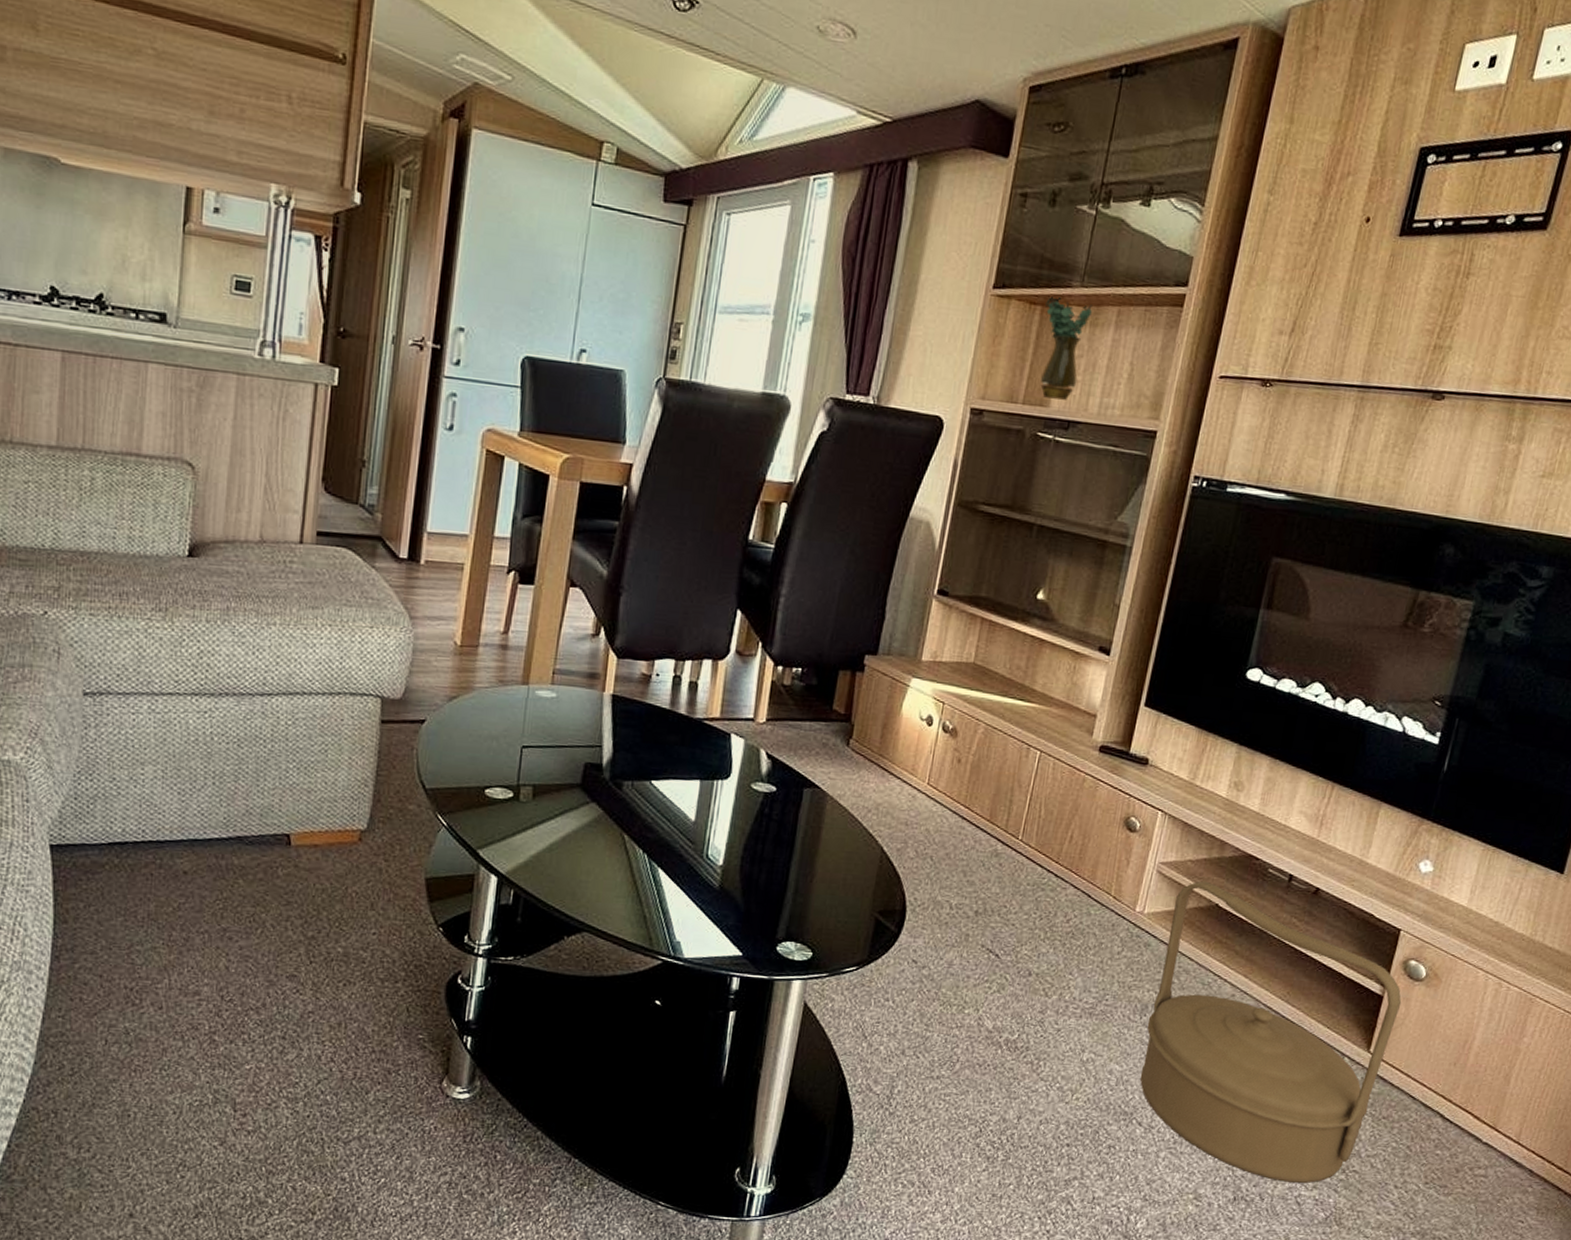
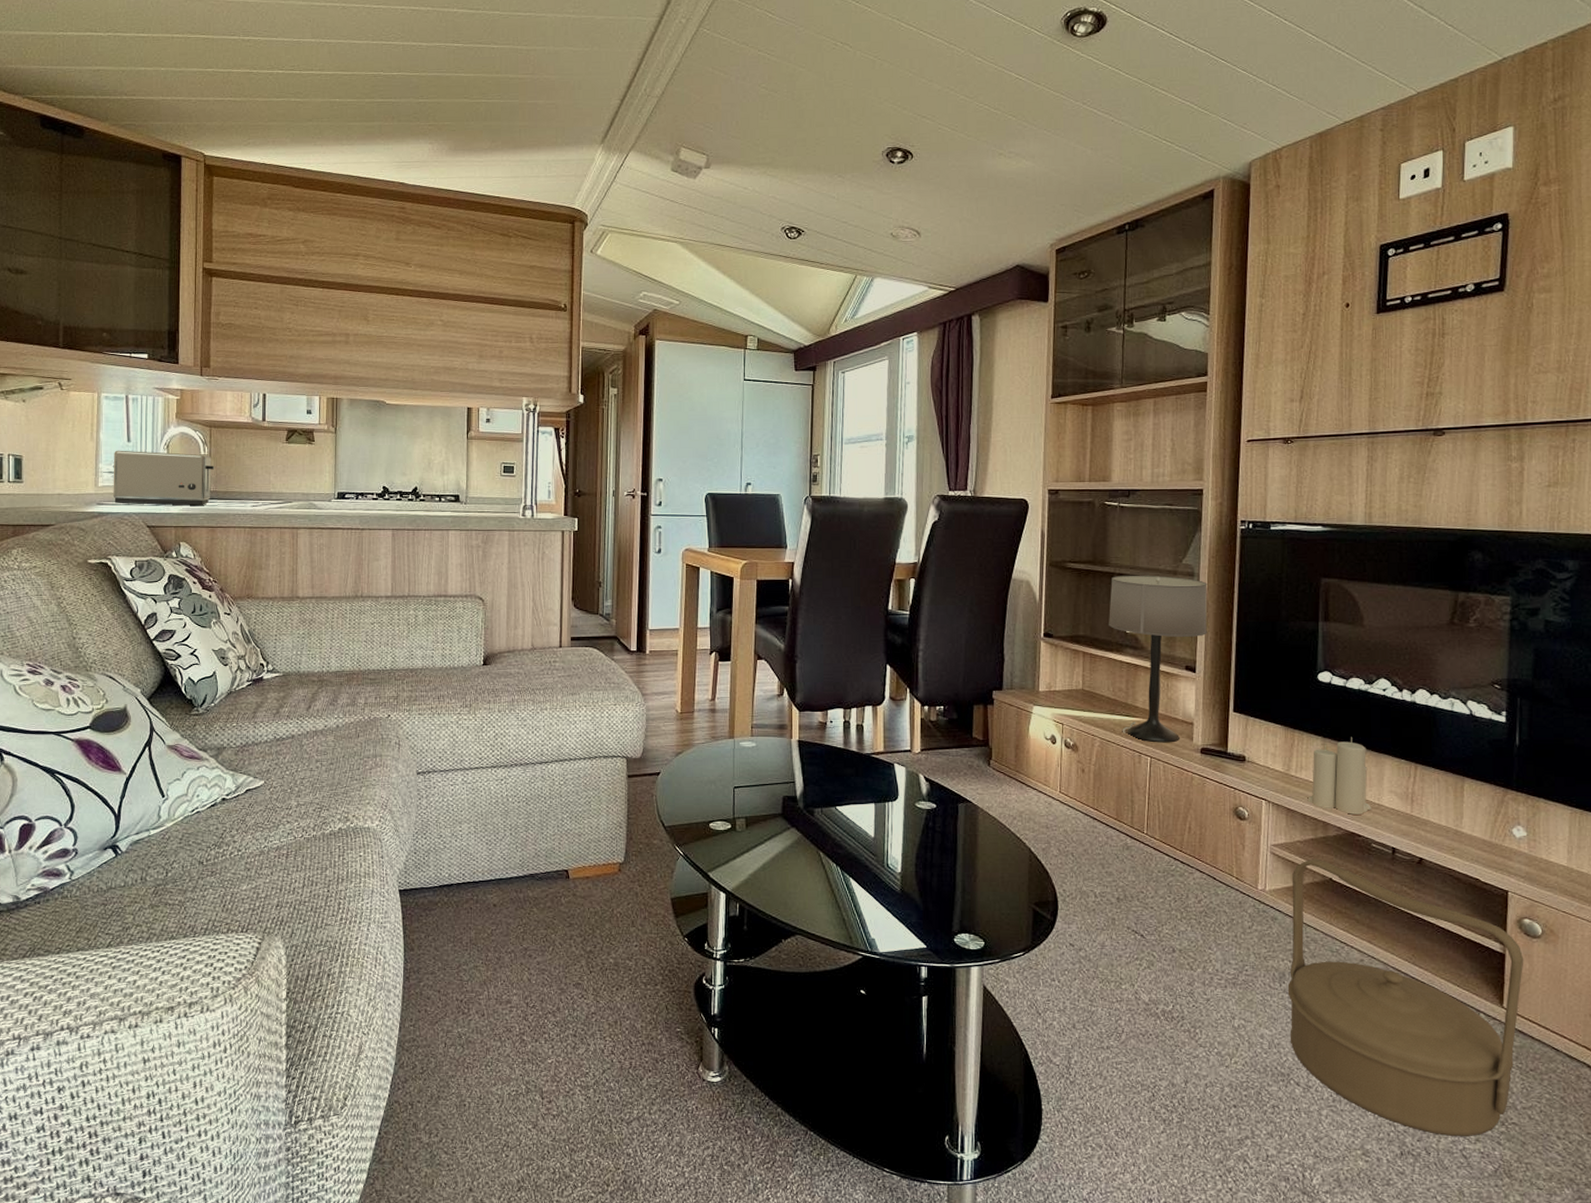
table lamp: none [1012,527,1142,737] -> present [1109,575,1207,743]
vase: present [1040,296,1093,401] -> none [1095,398,1133,476]
candle: none [1208,746,1284,835] -> present [1307,736,1371,815]

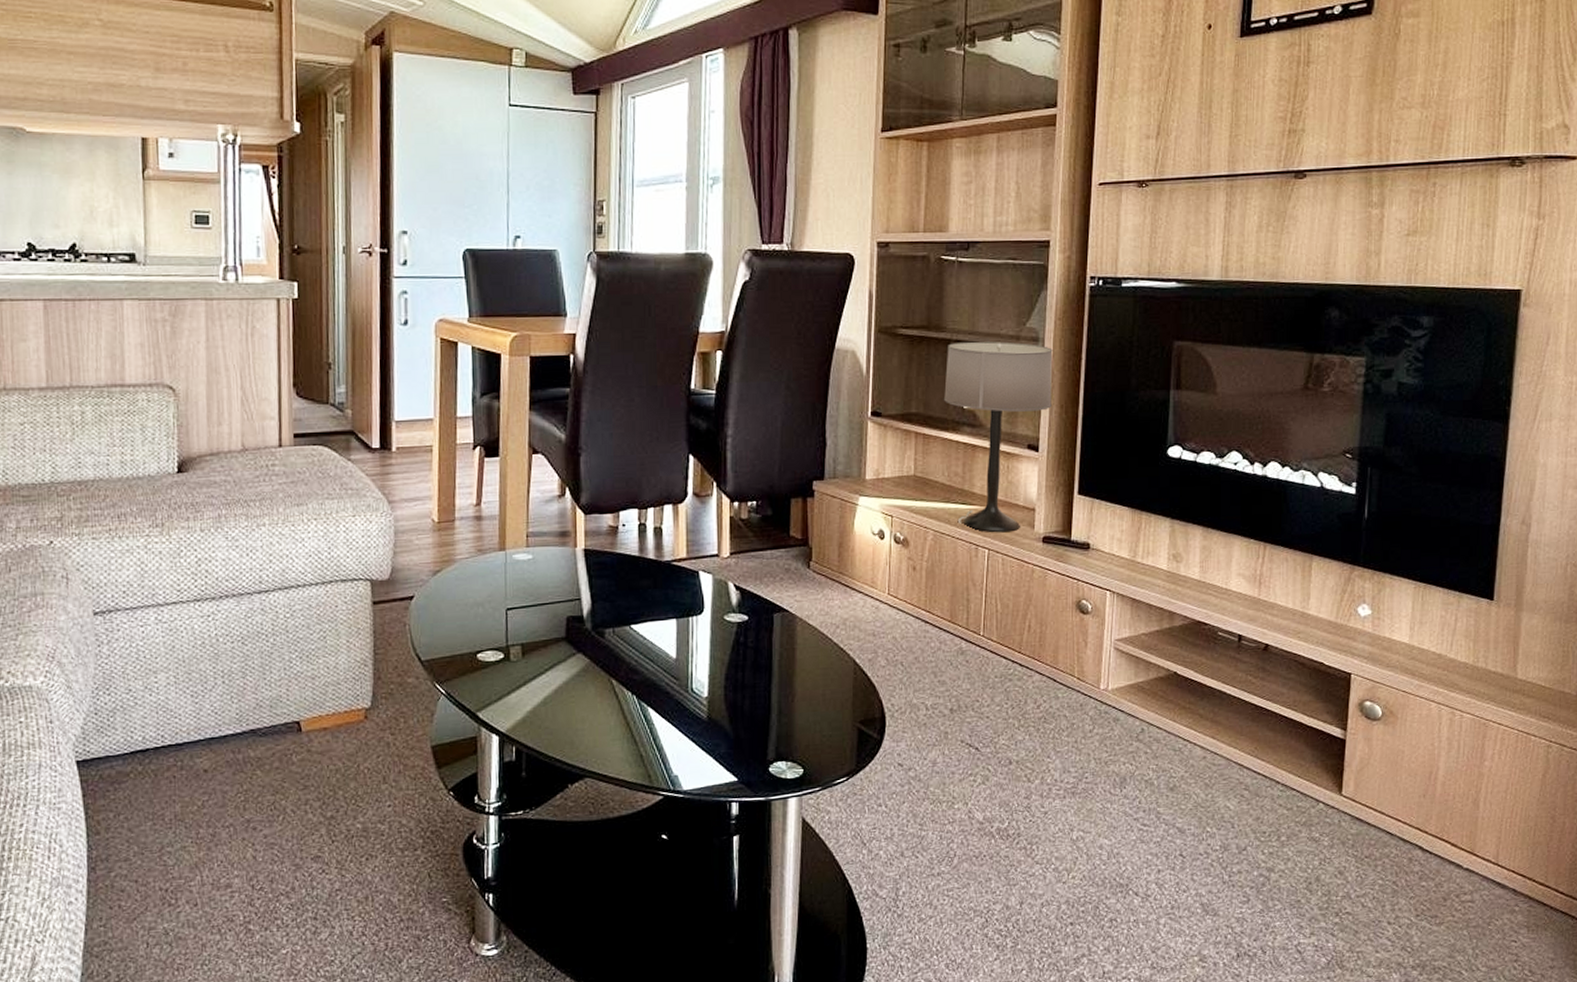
basket: present [1287,858,1524,1136] -> none [1128,651,1364,933]
candle: present [1307,736,1371,815] -> none [1153,516,1219,602]

